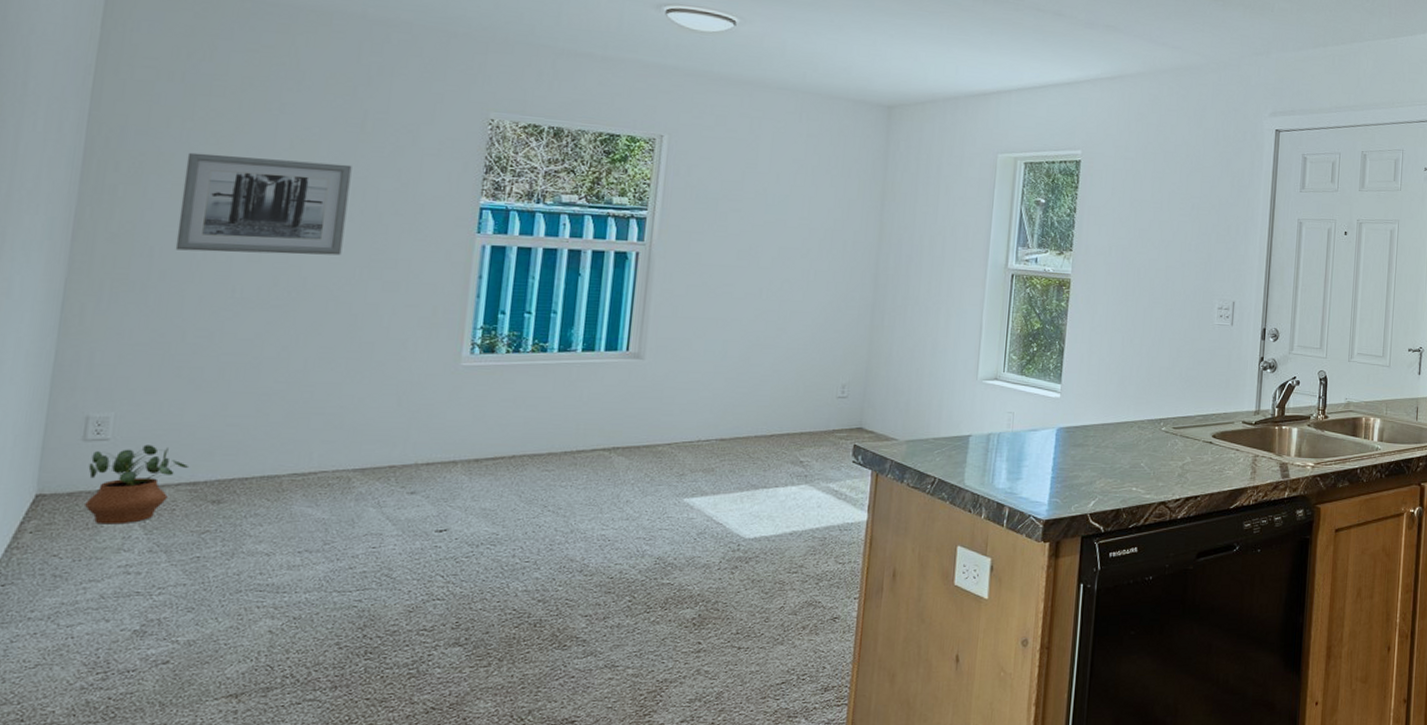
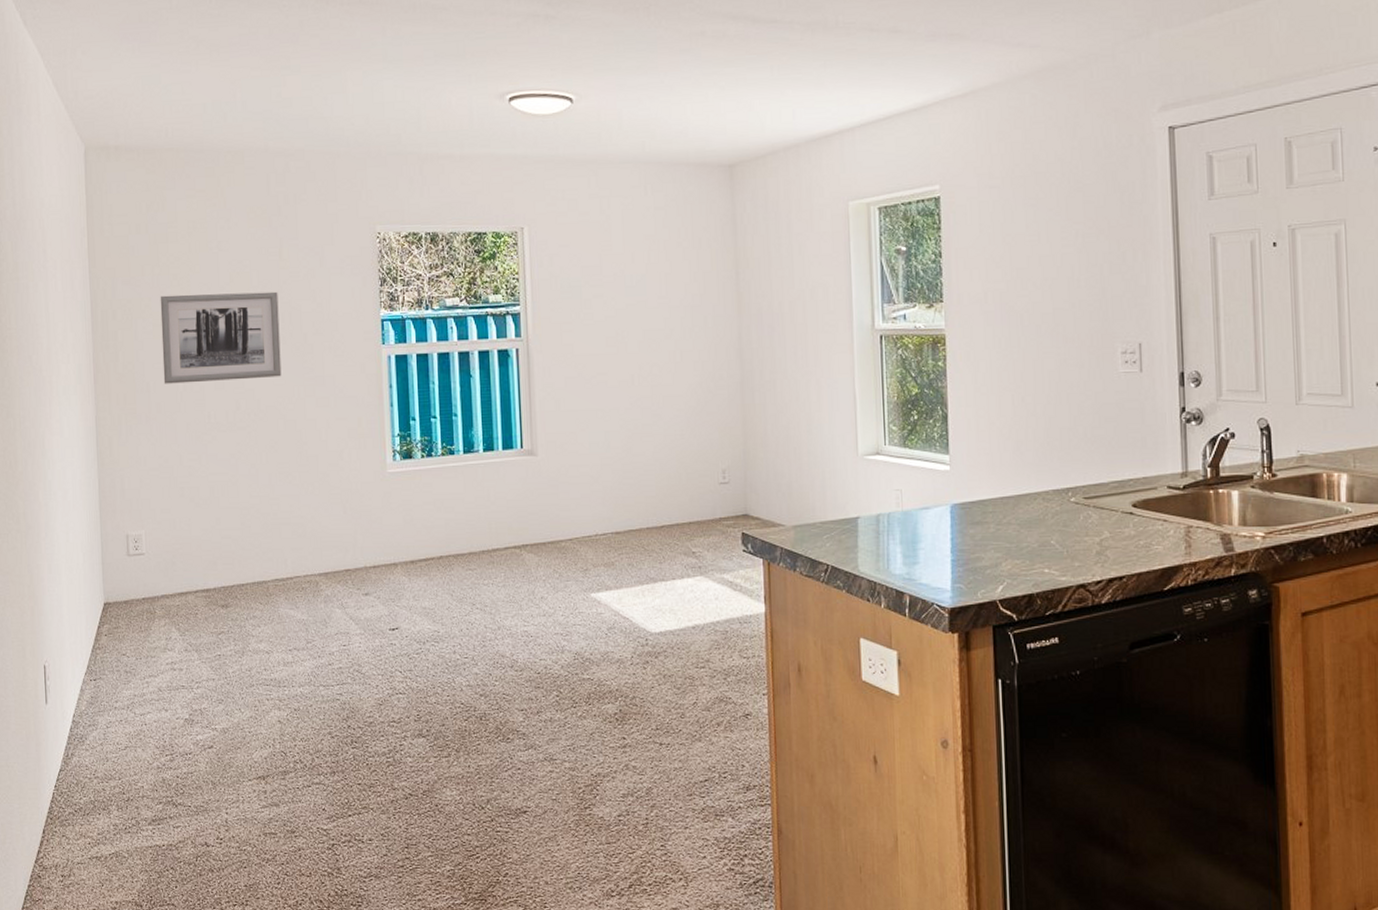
potted plant: present [85,445,190,525] -> none [134,557,202,628]

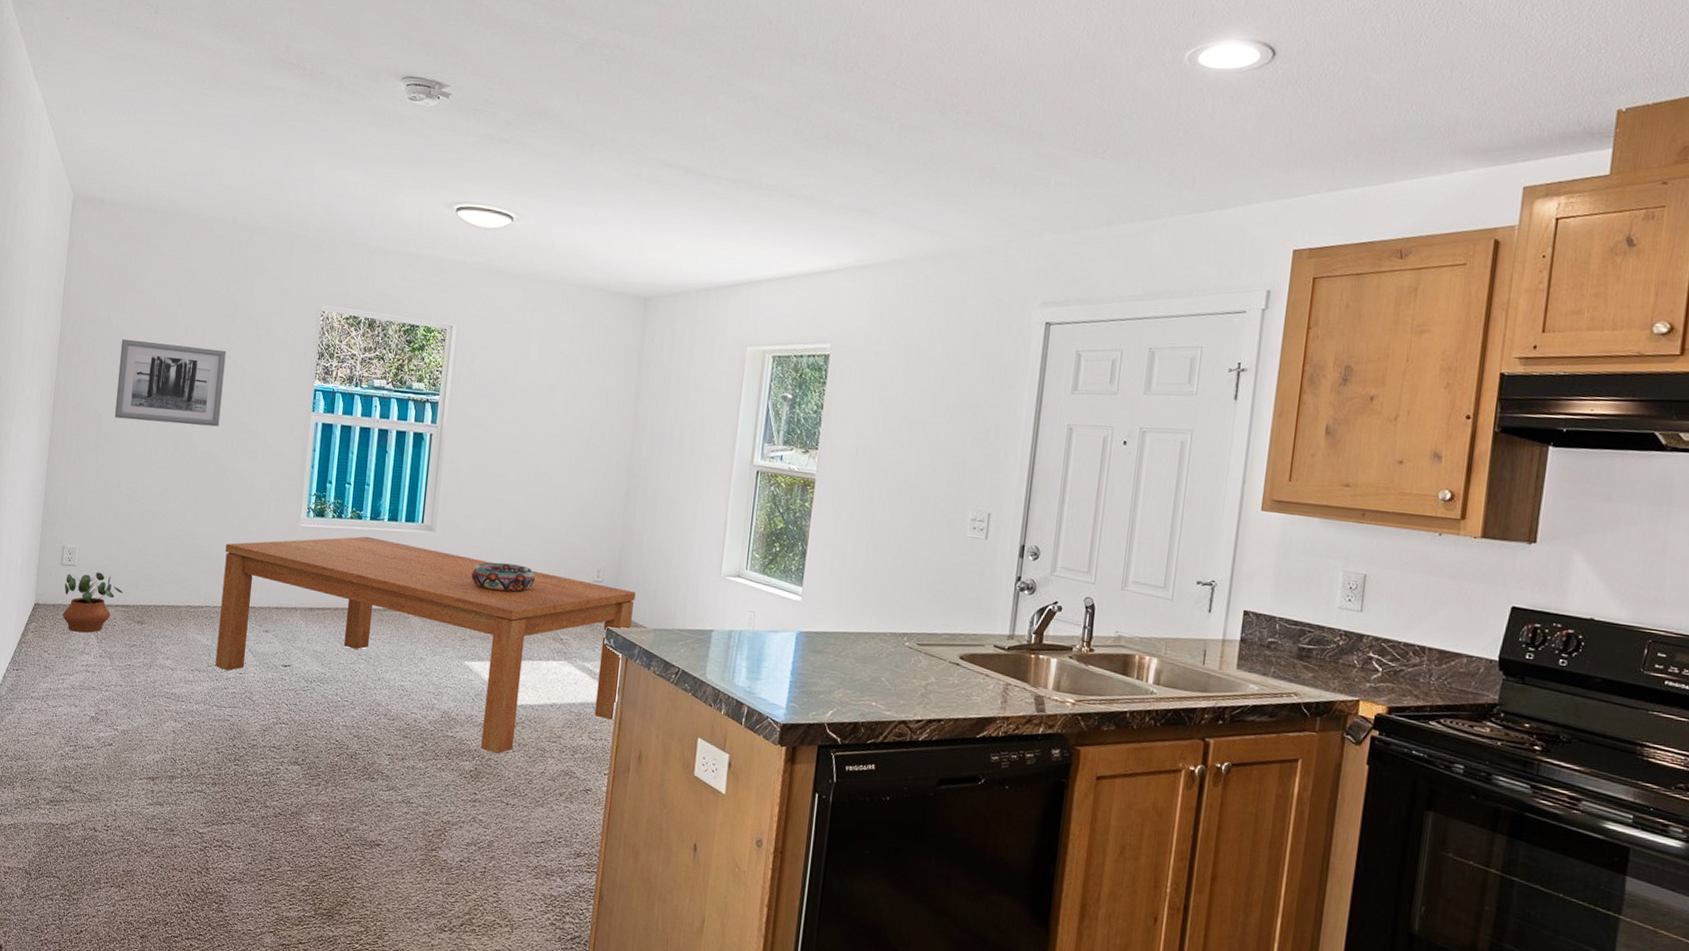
potted plant: none [134,557,202,628] -> present [62,572,124,633]
dining table: none [308,472,768,690] -> present [215,536,636,754]
decorative bowl: none [584,478,656,511] -> present [471,562,536,592]

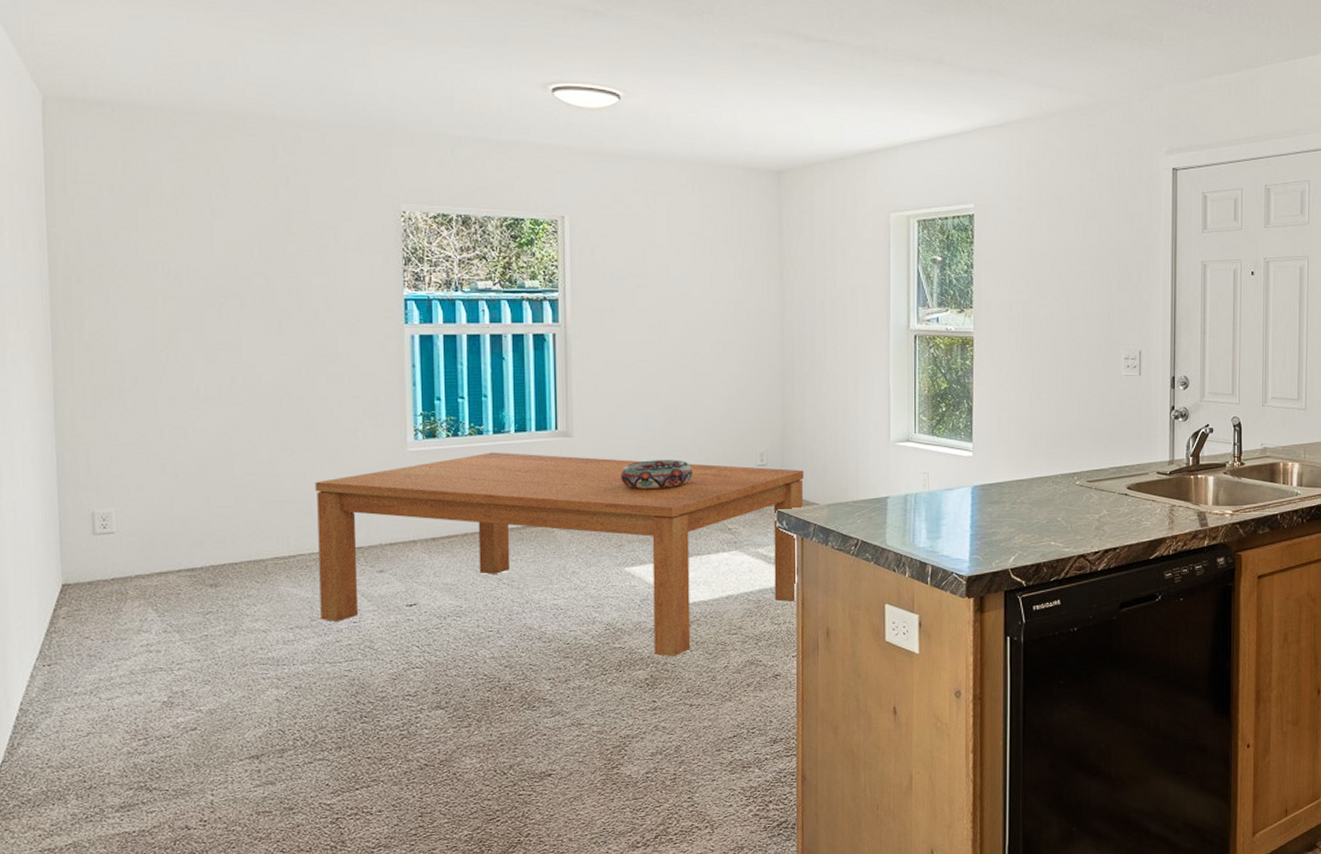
potted plant: present [62,572,124,633] -> none [101,536,186,609]
wall art: present [114,338,226,427] -> none [138,262,287,355]

